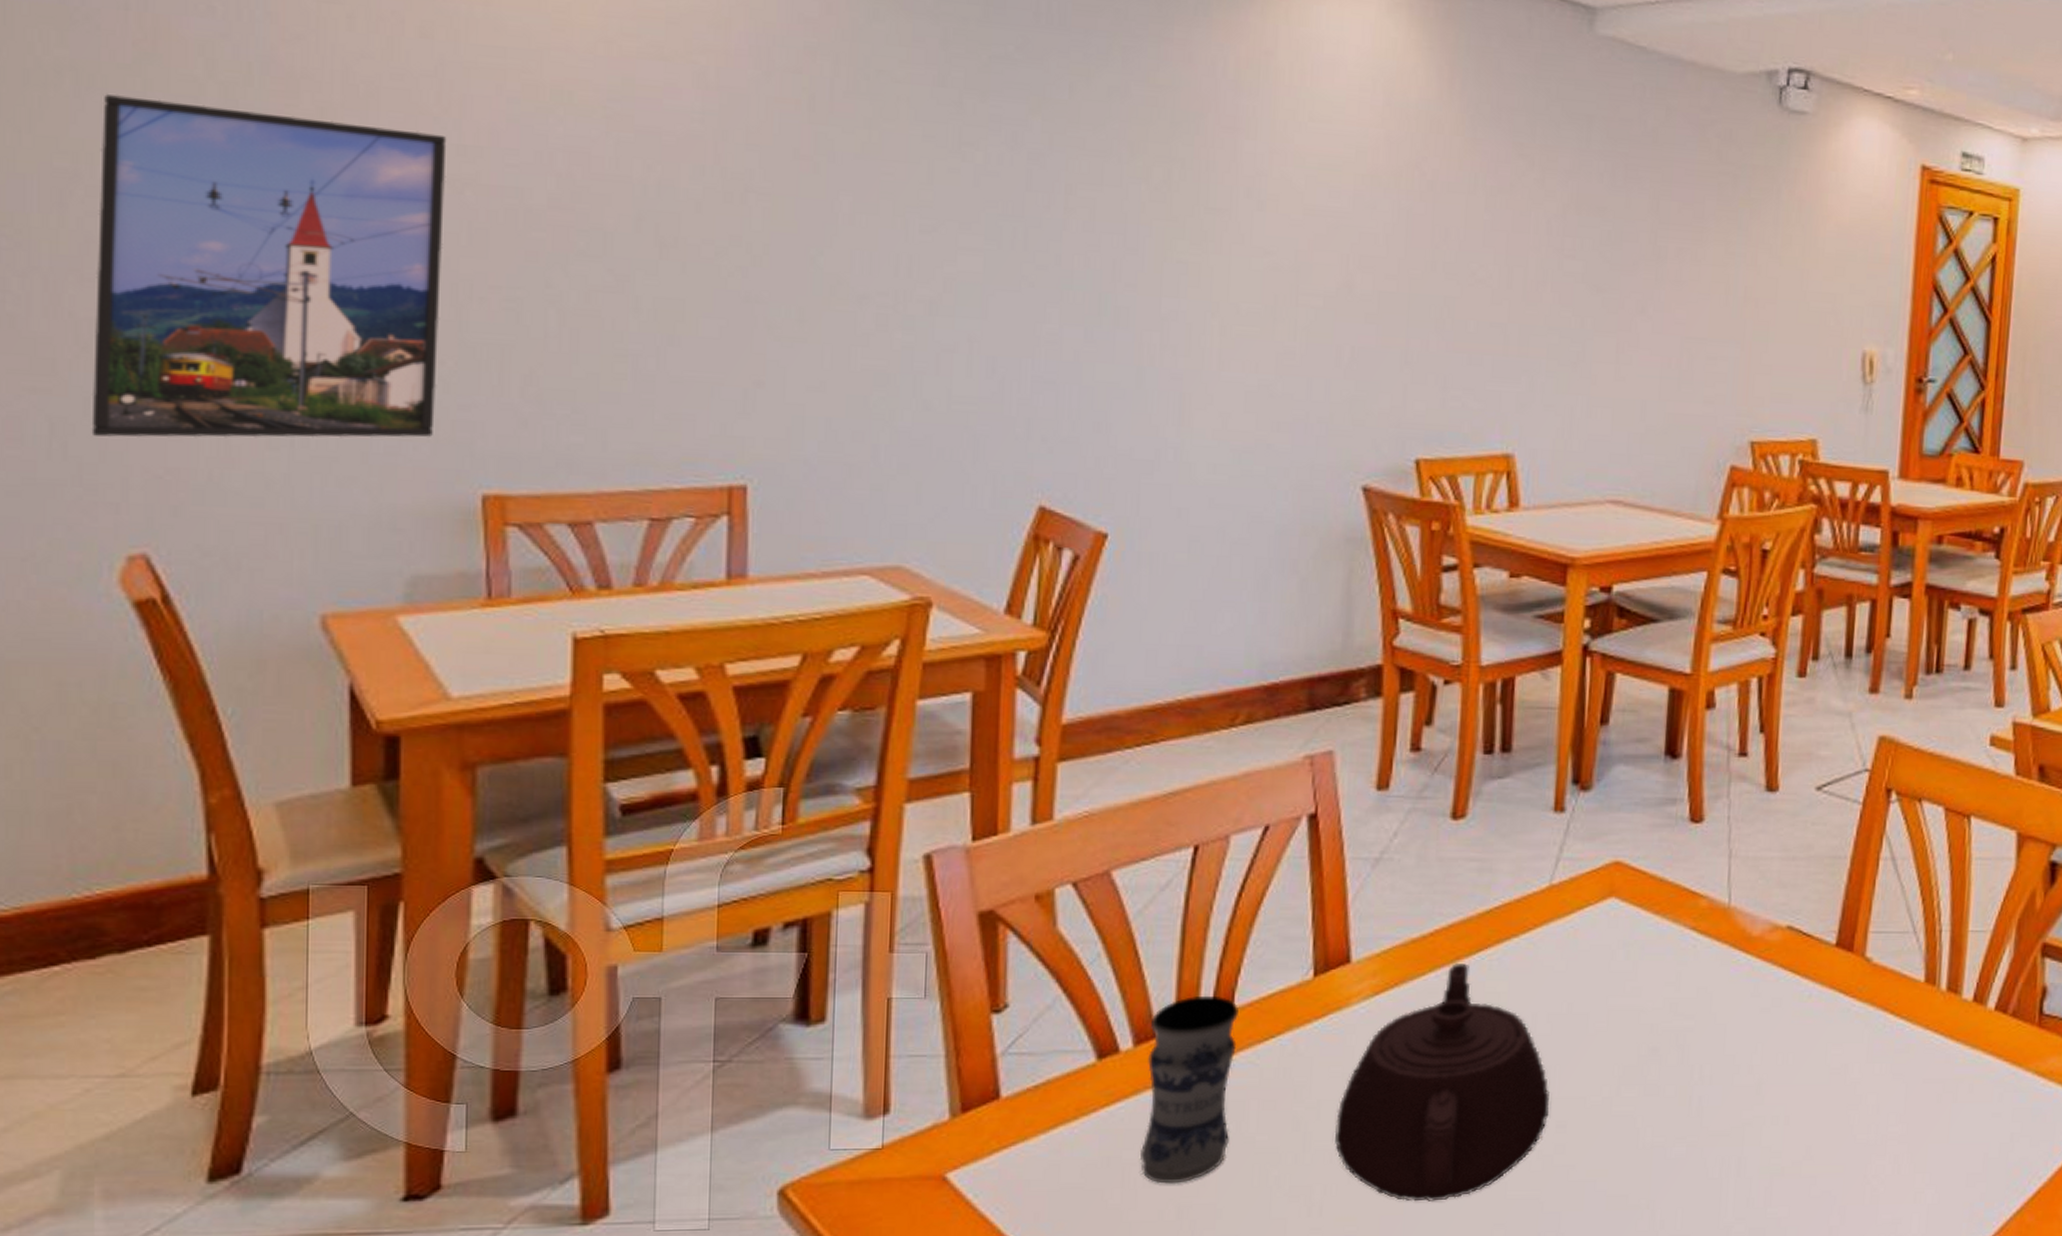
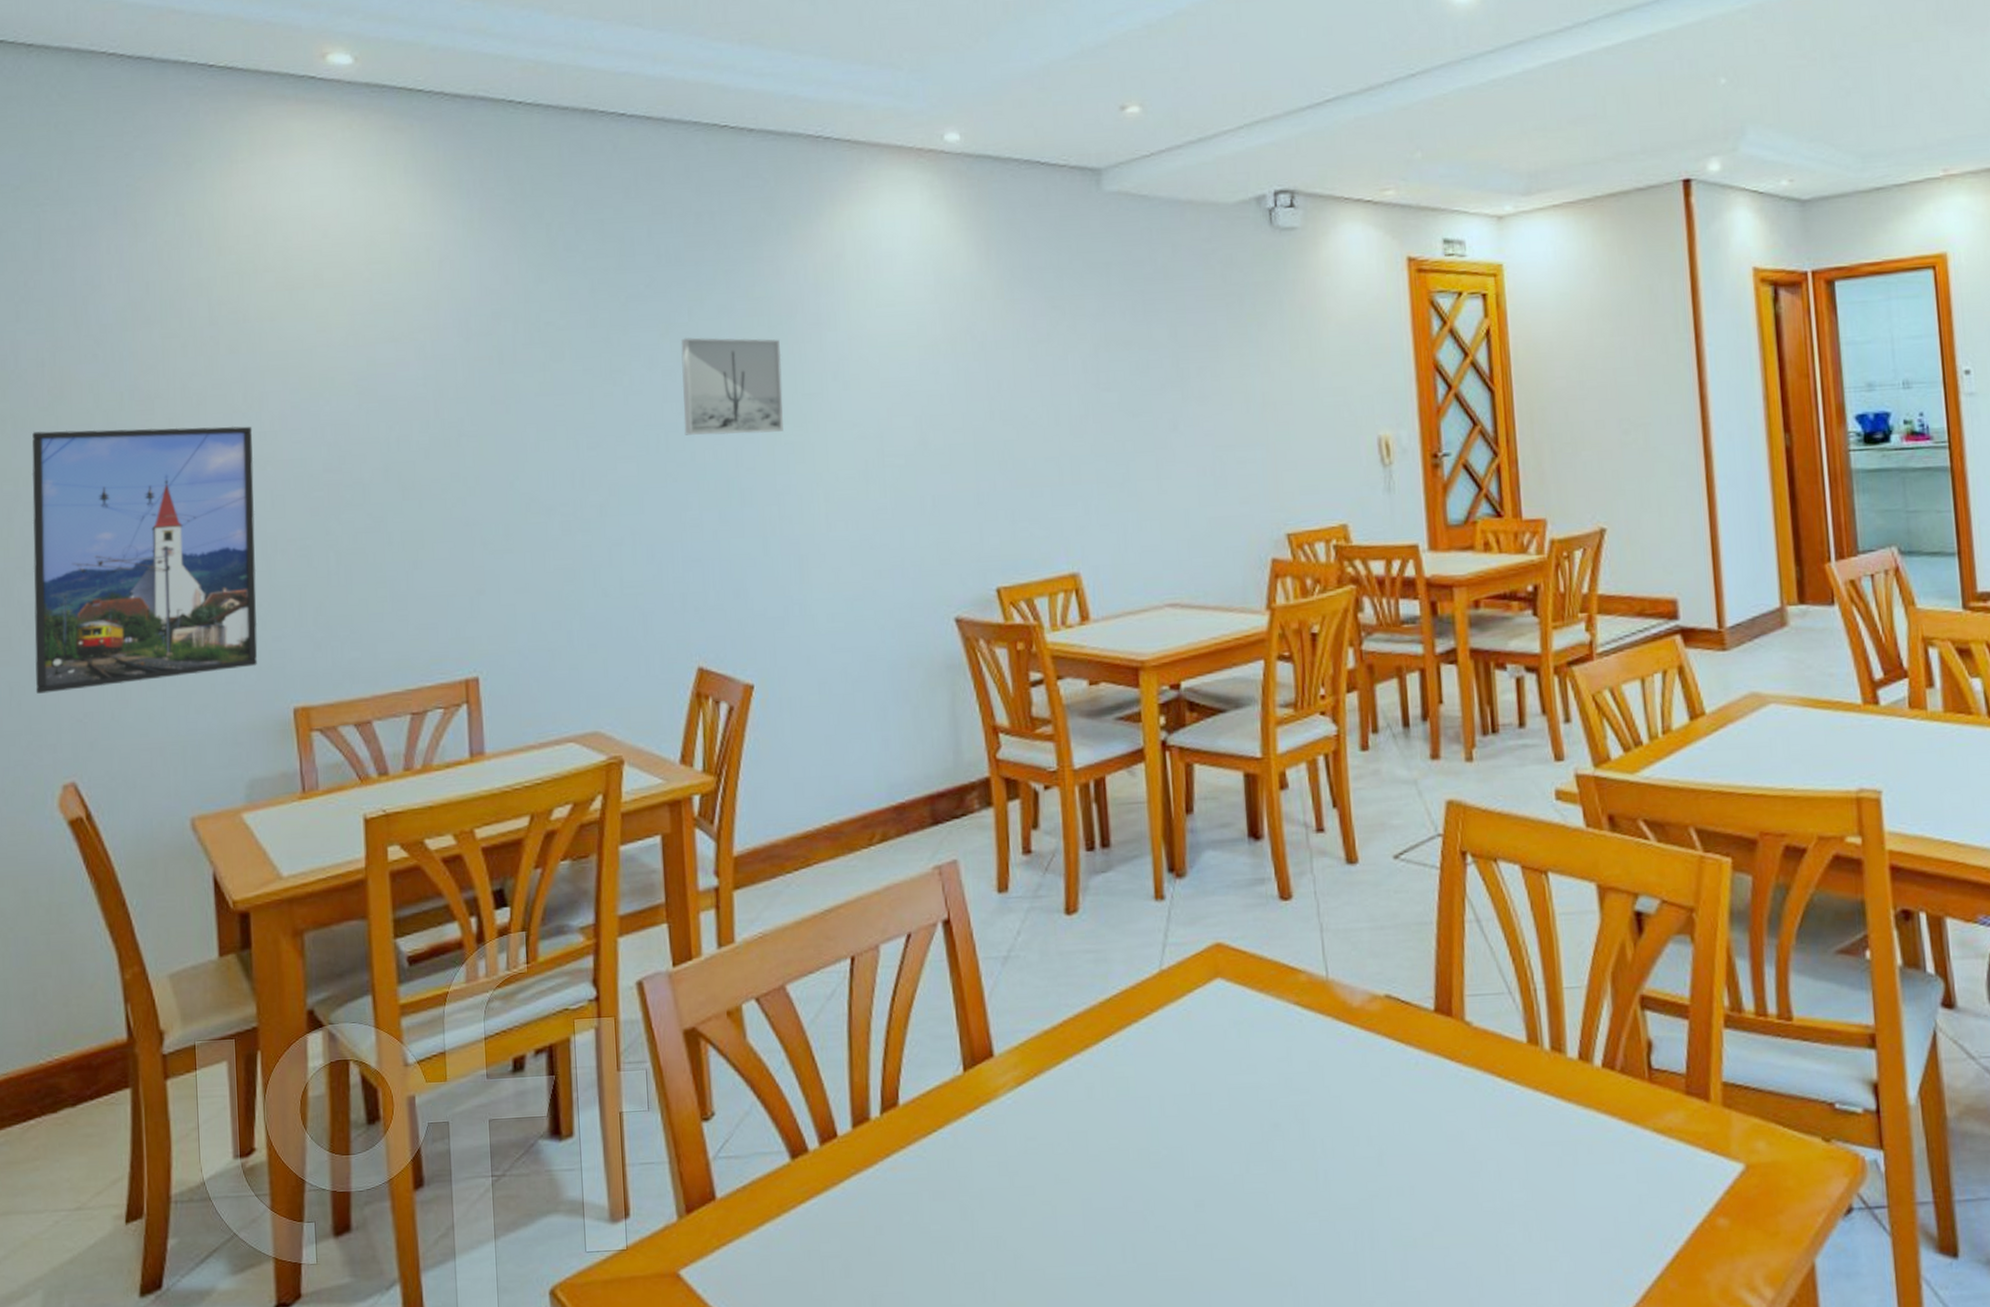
wall art: none [1050,118,1184,247] -> present [681,337,783,435]
jar: present [1140,995,1239,1184] -> none [832,1094,908,1275]
teapot: present [1334,962,1549,1202] -> none [997,1050,1186,1285]

